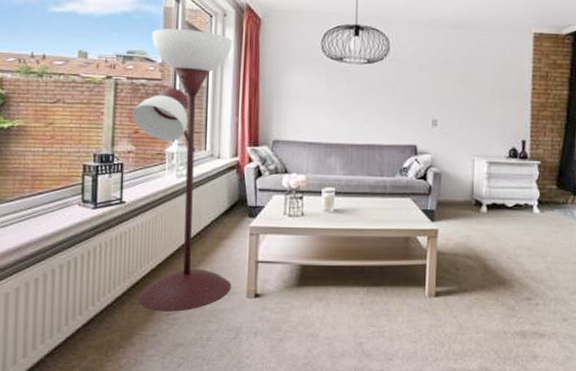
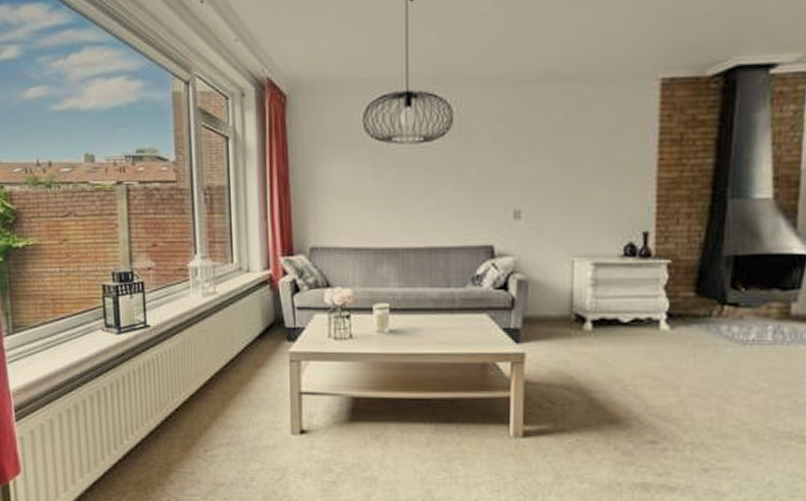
floor lamp: present [132,28,233,312] -> none [148,117,273,448]

